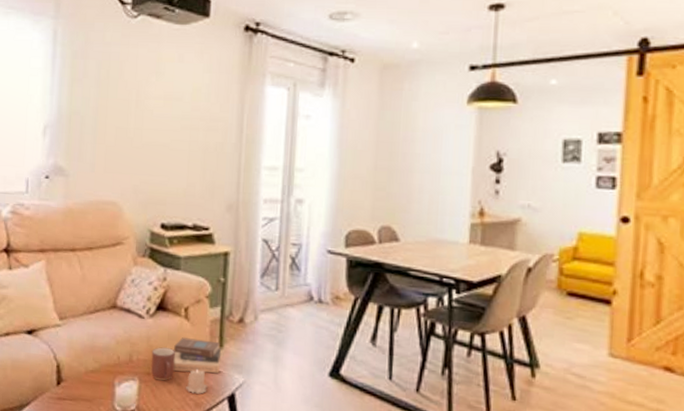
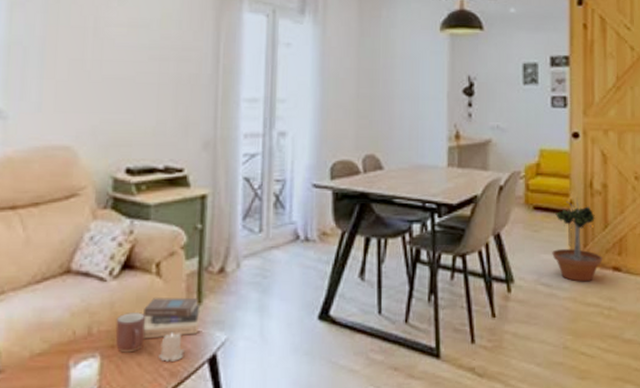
potted tree: none [587,287,652,379] -> present [552,197,603,282]

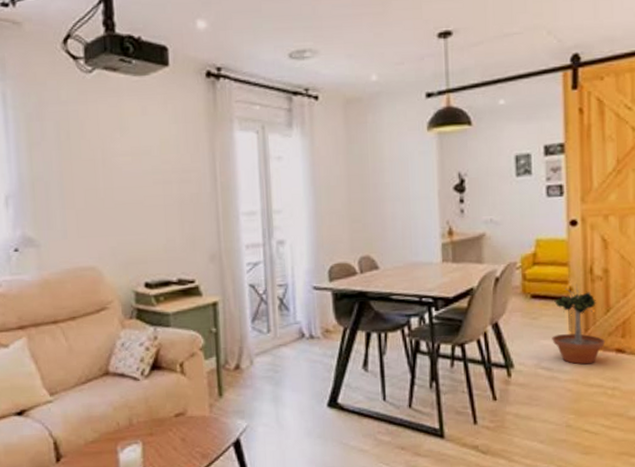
mug: present [115,312,146,353] -> none [151,405,178,439]
books: present [144,297,201,339] -> none [174,391,222,428]
candle: present [159,333,185,363] -> none [190,421,212,447]

